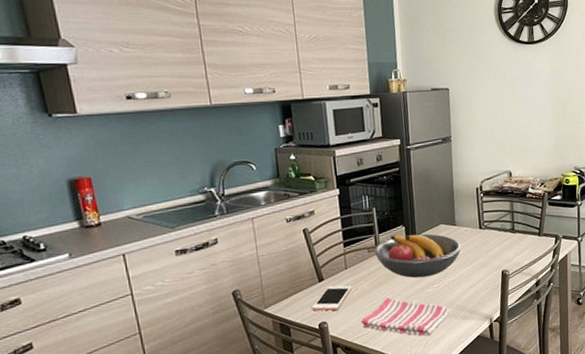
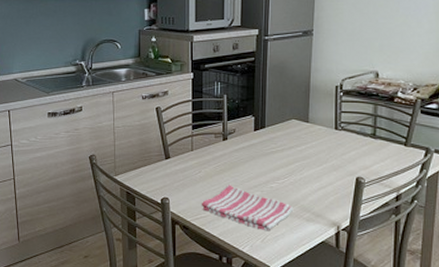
cell phone: present [311,285,352,311] -> none [156,164,196,188]
fruit bowl: present [373,233,462,278] -> none [220,124,313,171]

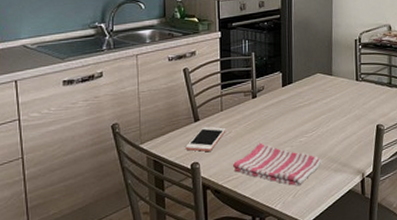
cell phone: none [156,164,196,188] -> present [185,126,226,152]

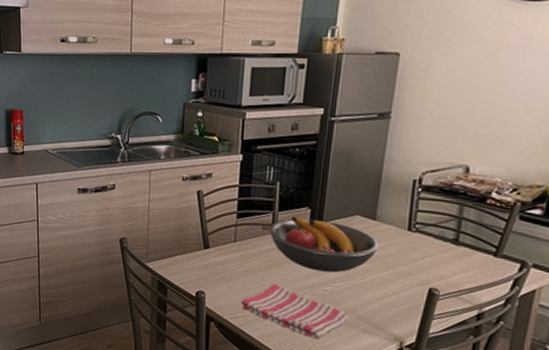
cell phone: present [185,126,226,152] -> none [192,255,238,282]
fruit bowl: none [249,80,338,126] -> present [268,216,380,273]

